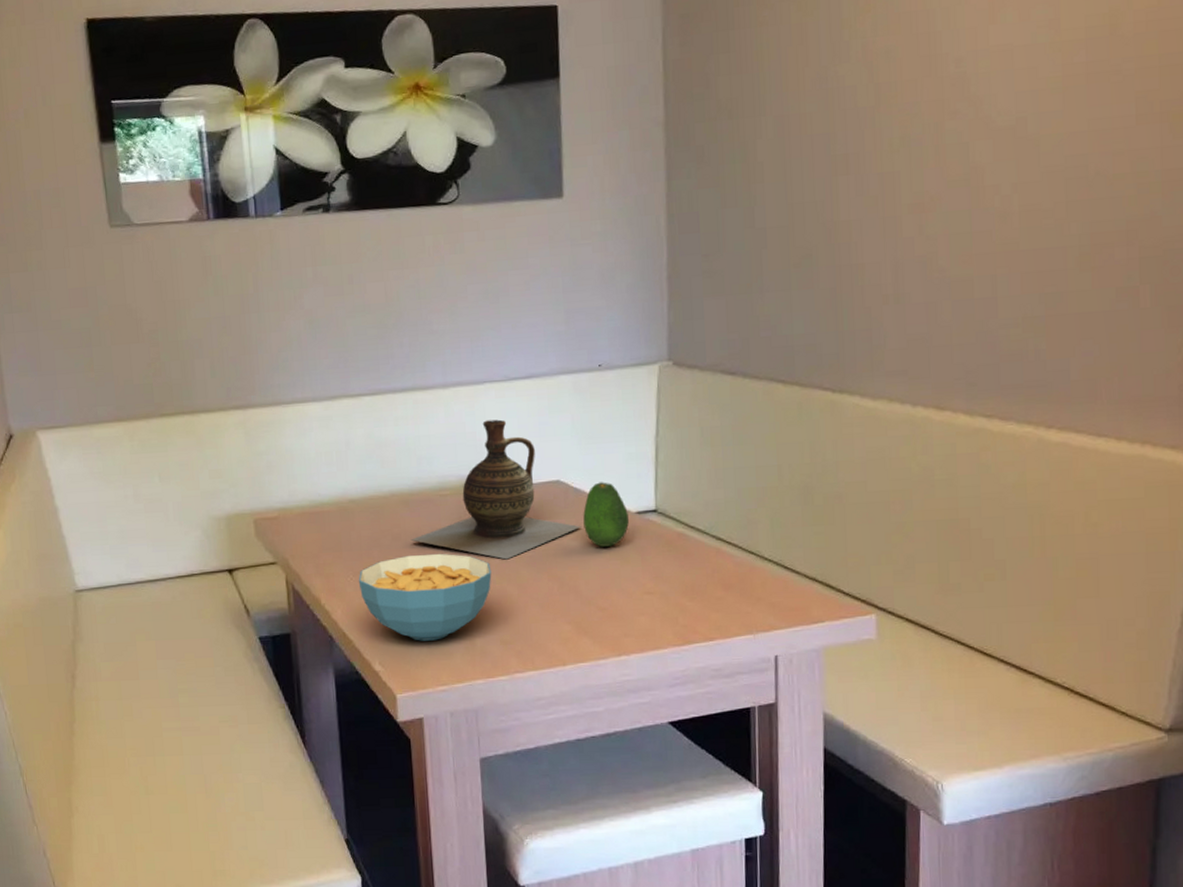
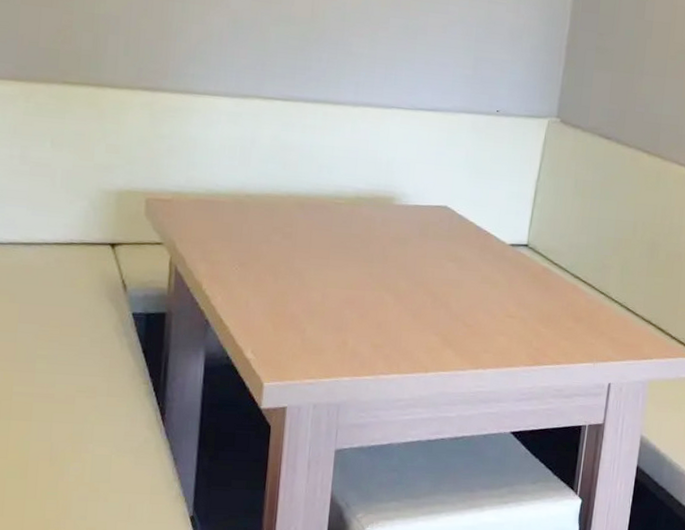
cereal bowl: present [358,553,492,641] -> none [243,254,373,336]
ceramic jug: present [410,419,581,560] -> none [300,142,460,271]
fruit: present [583,482,630,547] -> none [462,213,504,271]

